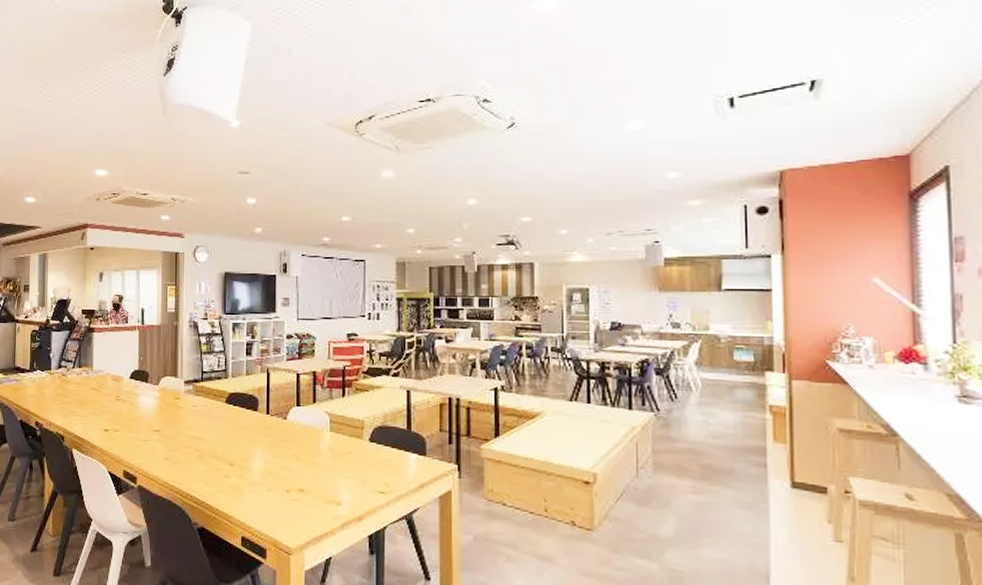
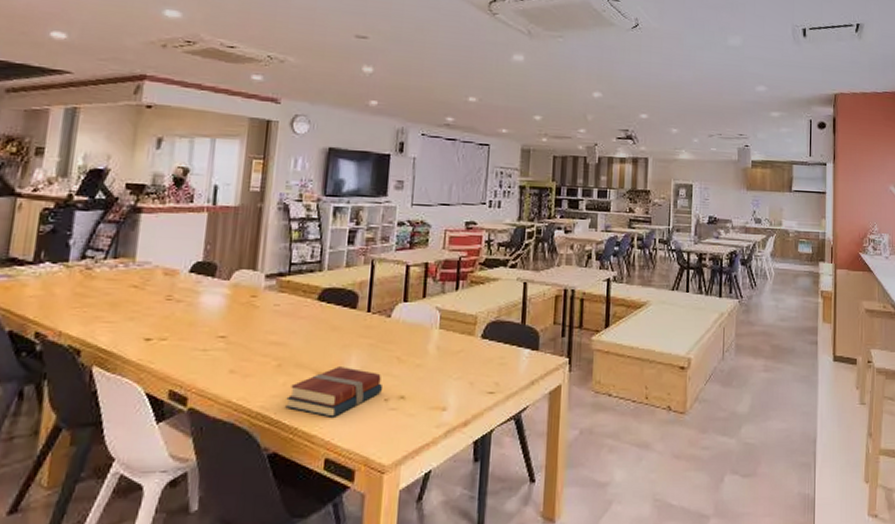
books: none [208,460,285,503] -> present [285,367,383,417]

